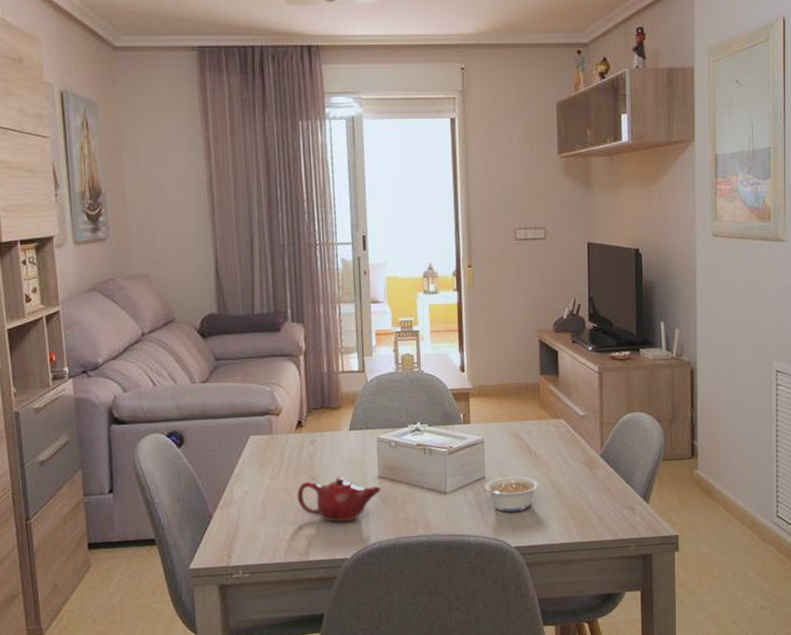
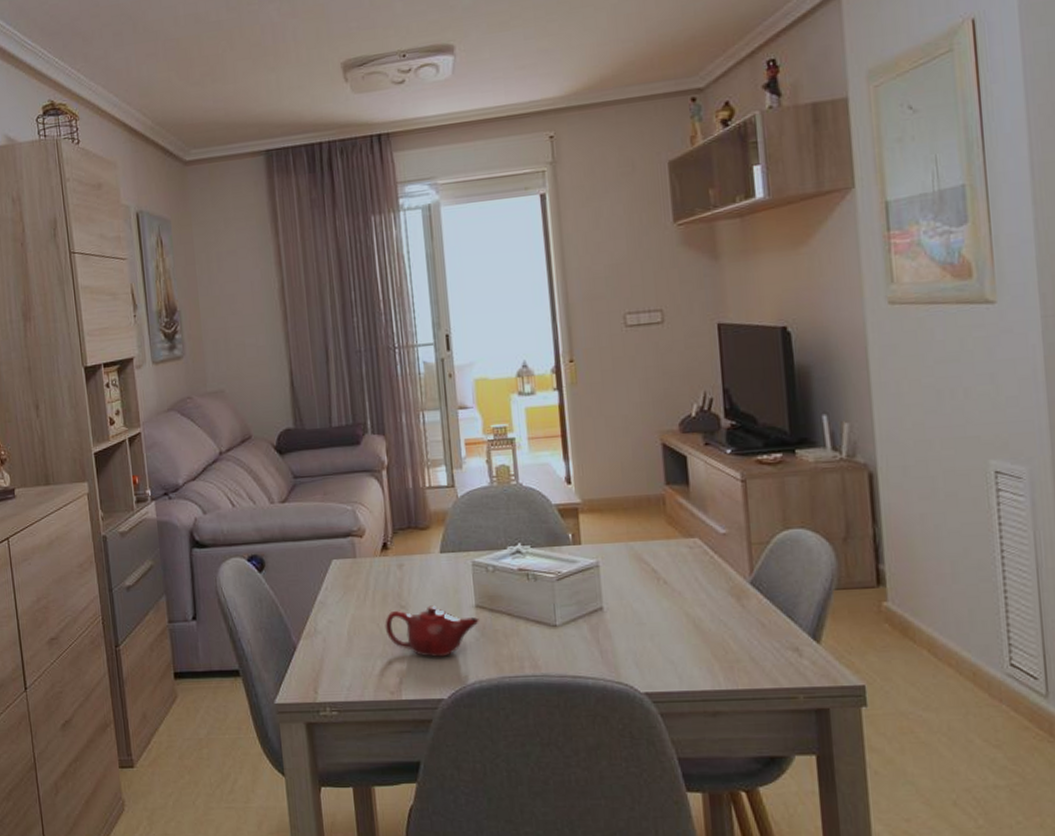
legume: present [480,476,540,512] -> none [597,607,672,651]

